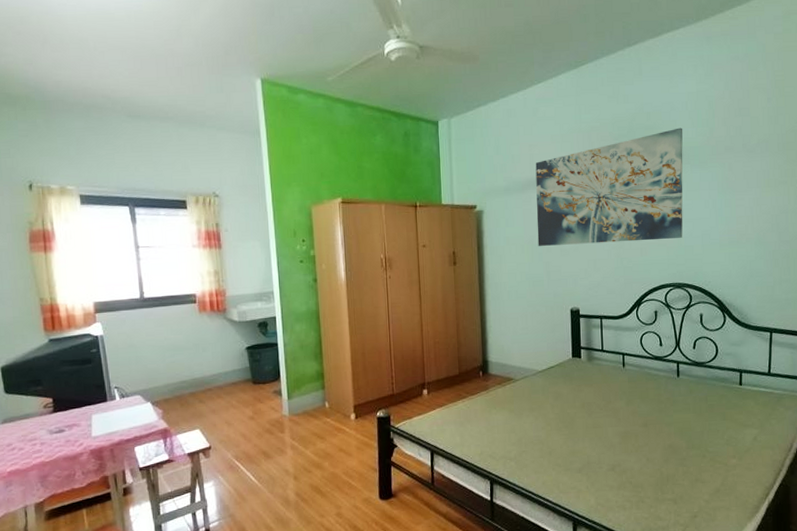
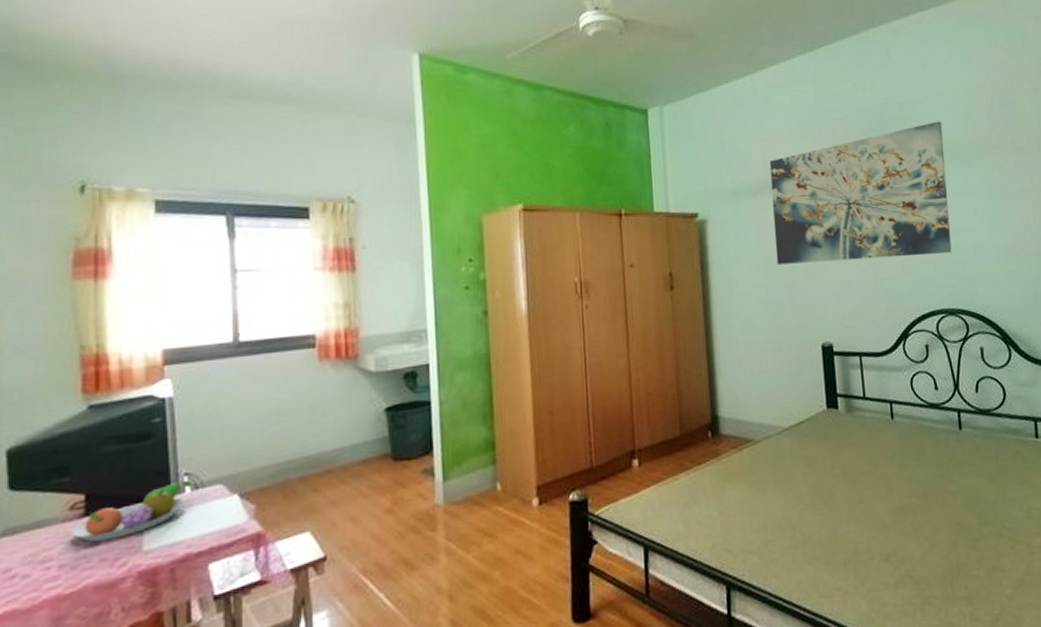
fruit bowl: none [46,391,120,429] -> present [71,480,192,542]

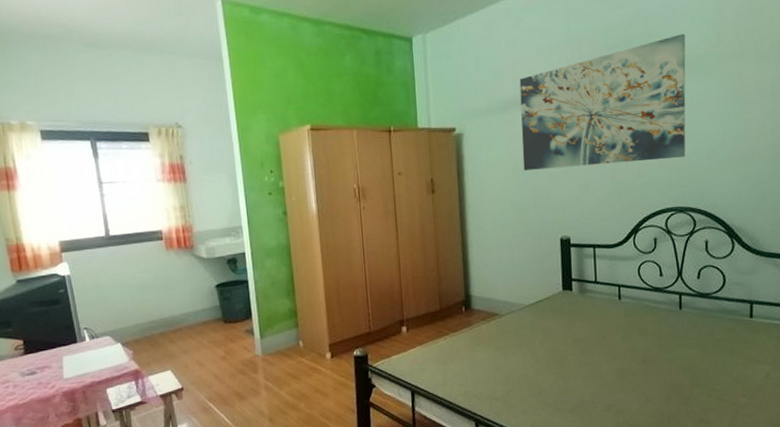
fruit bowl: present [71,480,192,542] -> none [18,332,90,371]

